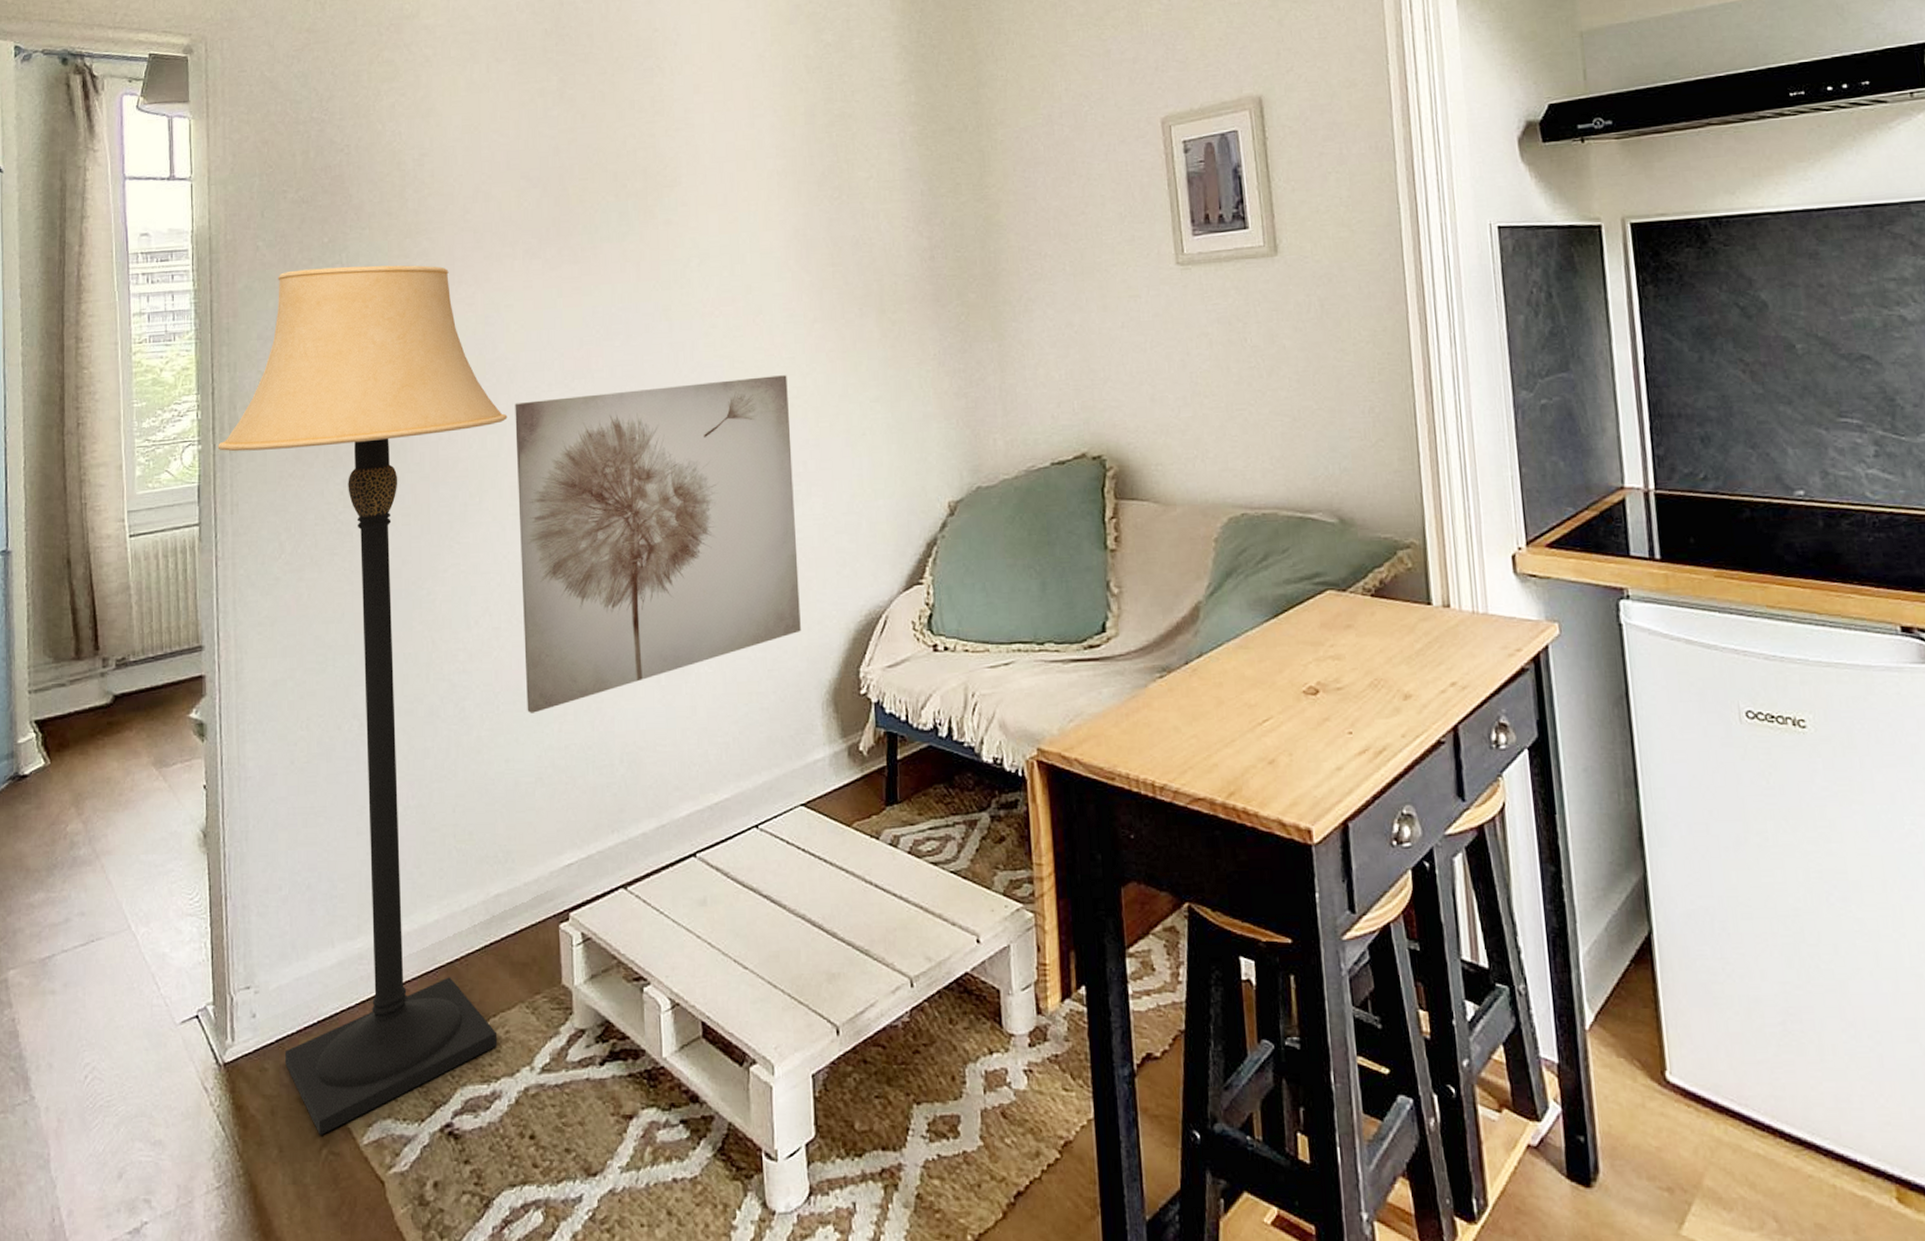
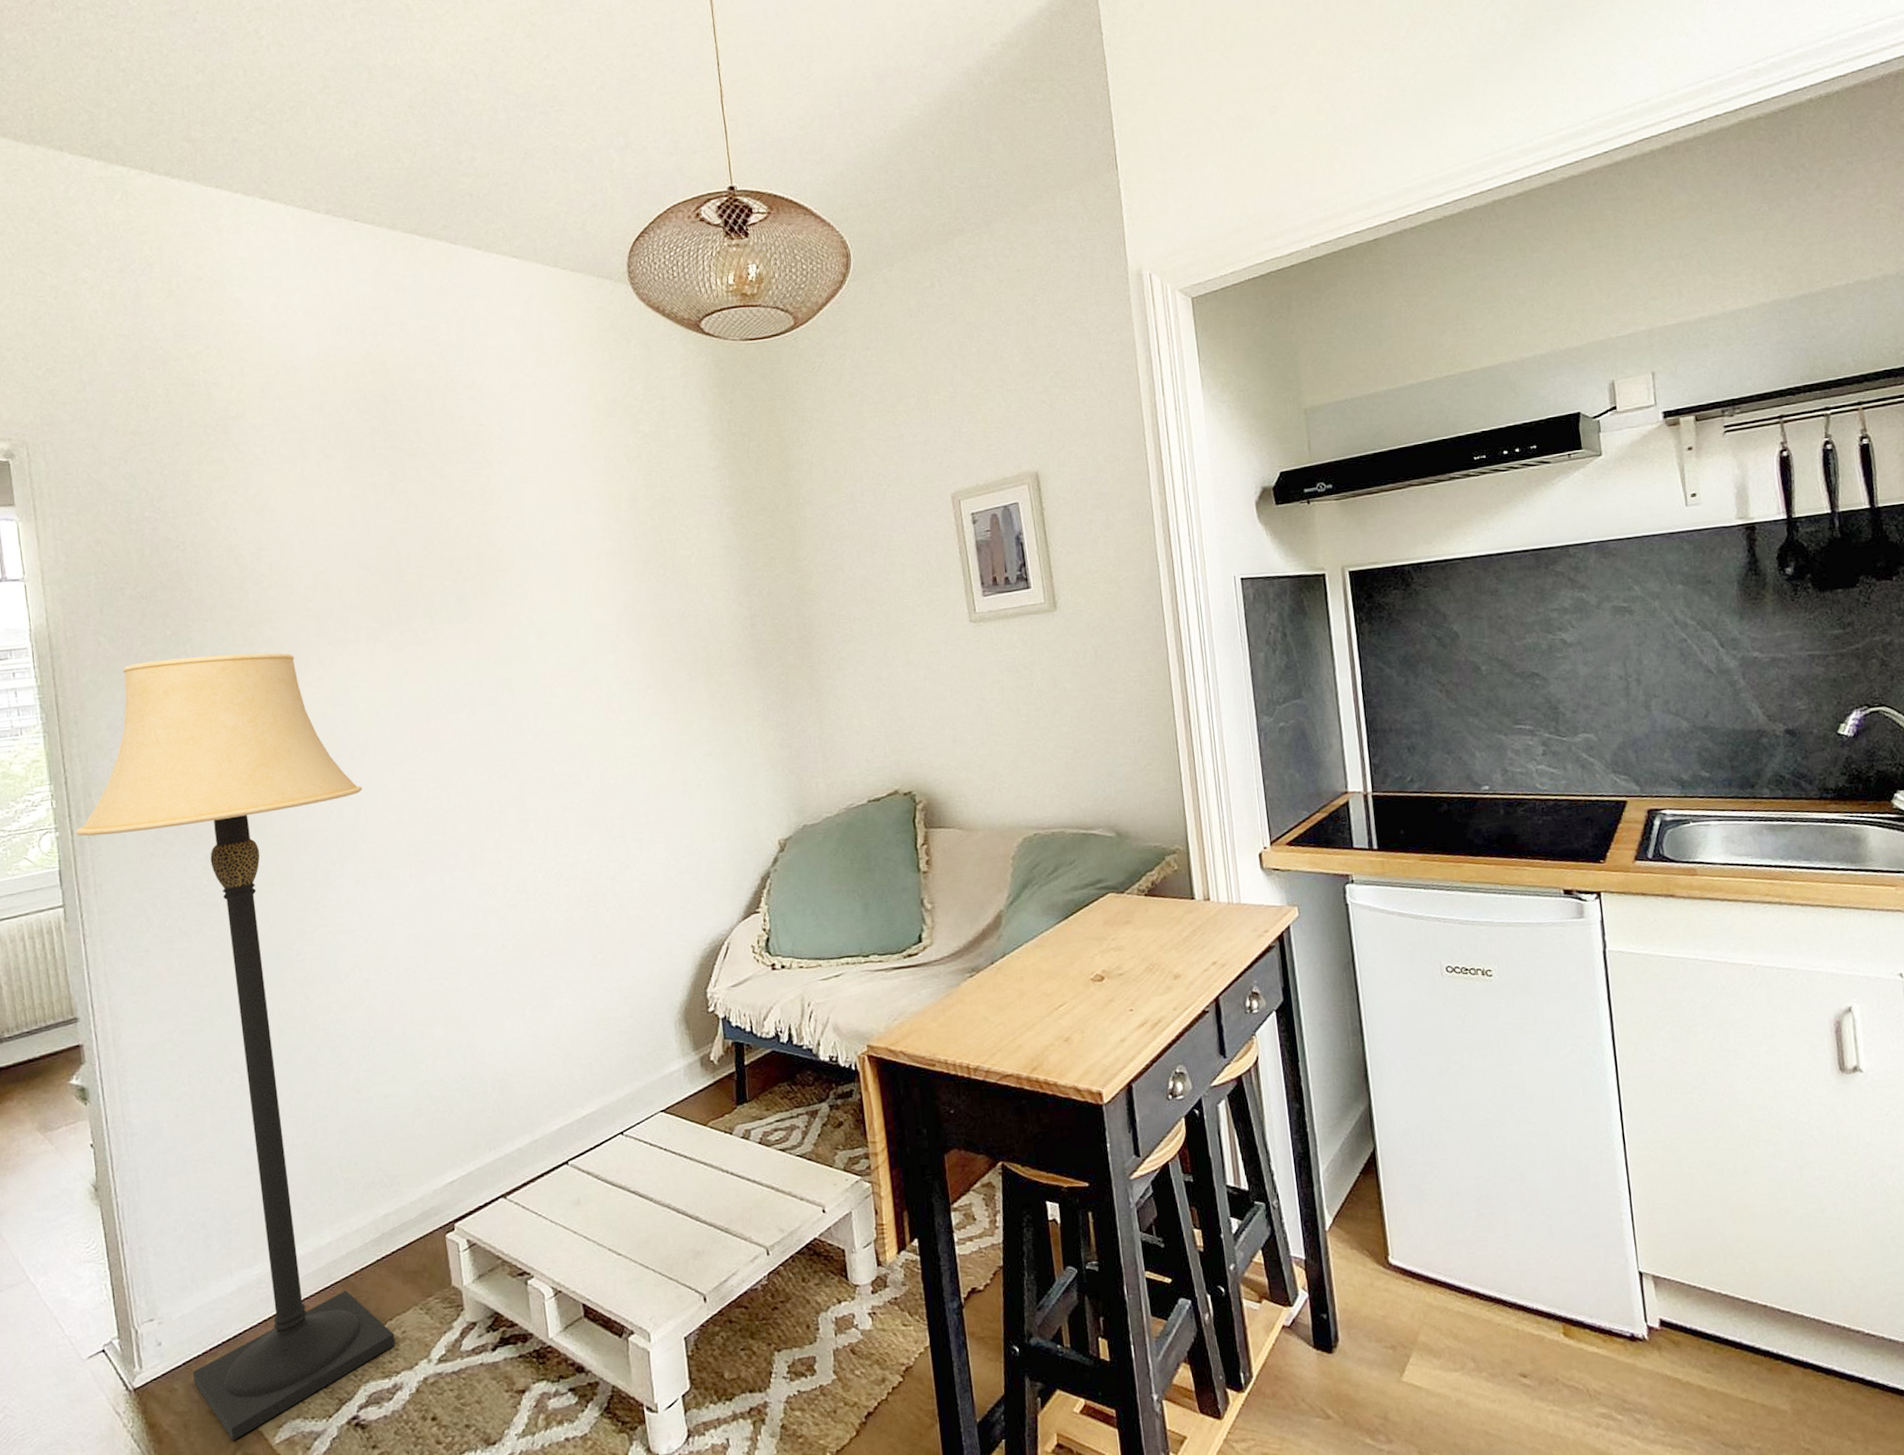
wall art: present [515,375,801,713] -> none [369,736,652,1053]

